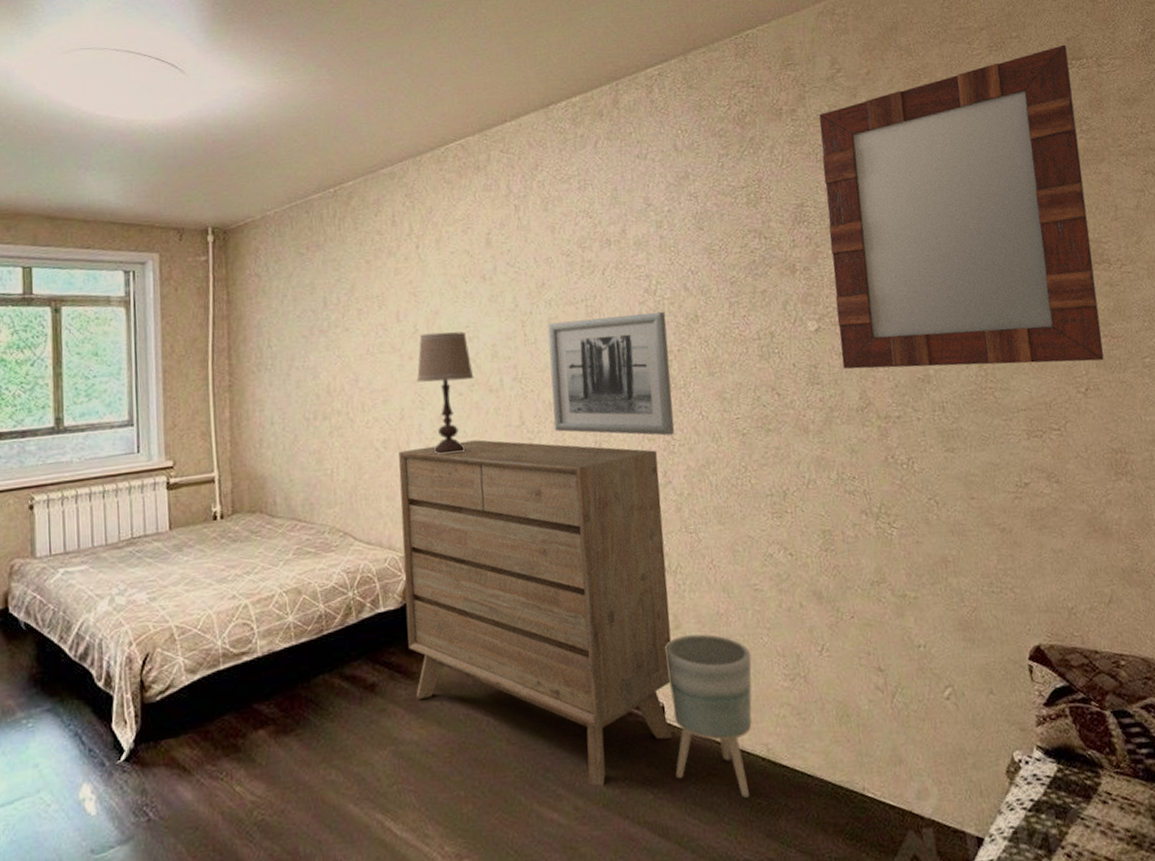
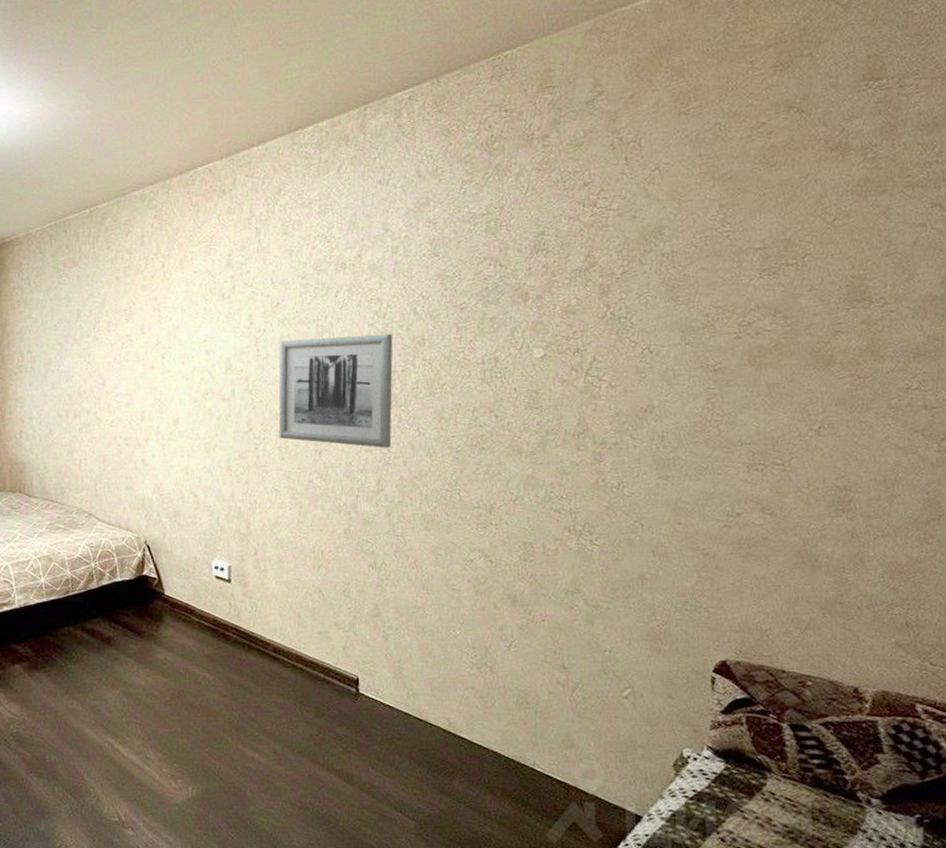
dresser: present [398,439,672,786] -> none [137,442,373,737]
table lamp: present [416,331,474,455] -> none [157,344,209,454]
planter: present [664,634,752,798] -> none [363,622,443,760]
home mirror: present [819,44,1104,370] -> none [564,63,866,400]

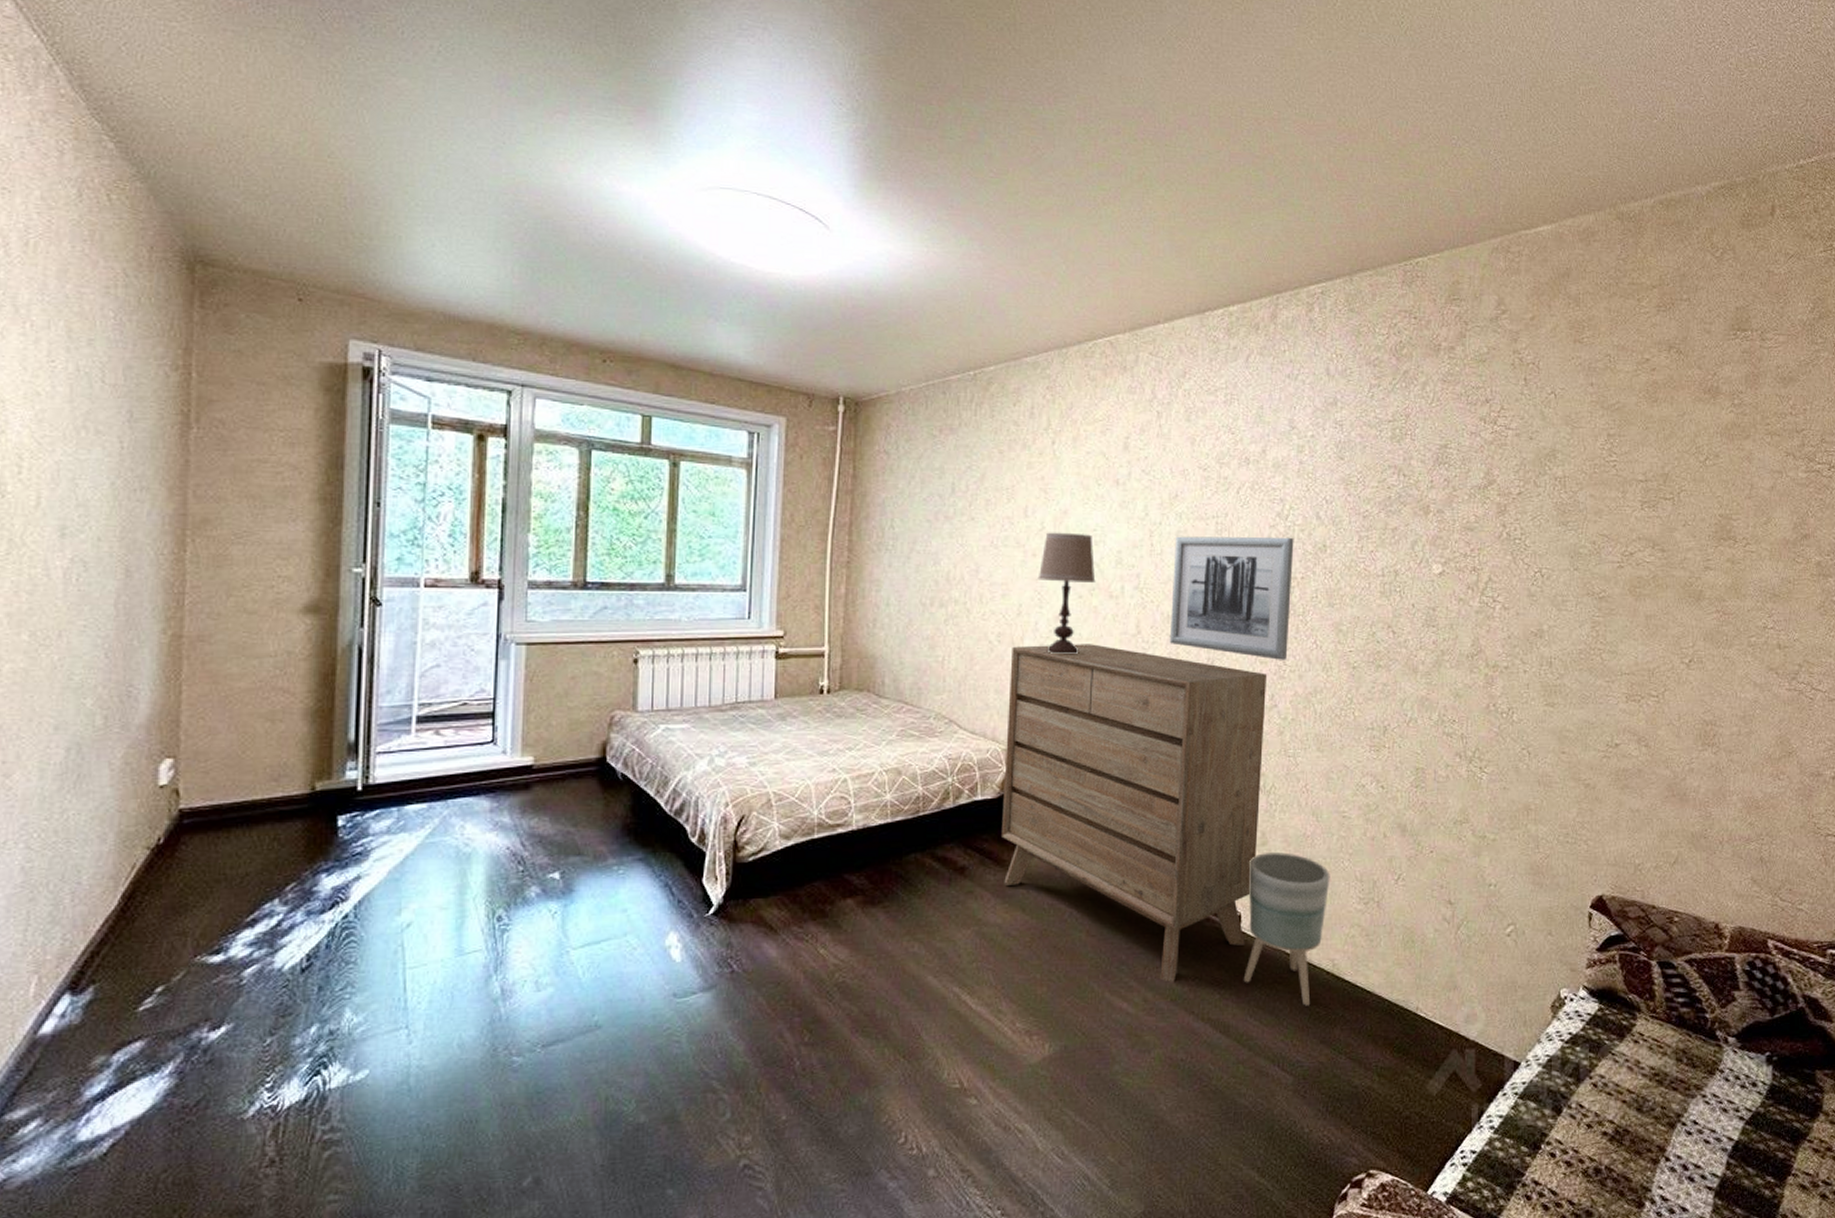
dresser: none [137,442,373,737] -> present [1002,644,1268,982]
table lamp: none [157,344,209,454] -> present [1037,532,1096,655]
planter: none [363,622,443,760] -> present [1243,852,1330,1006]

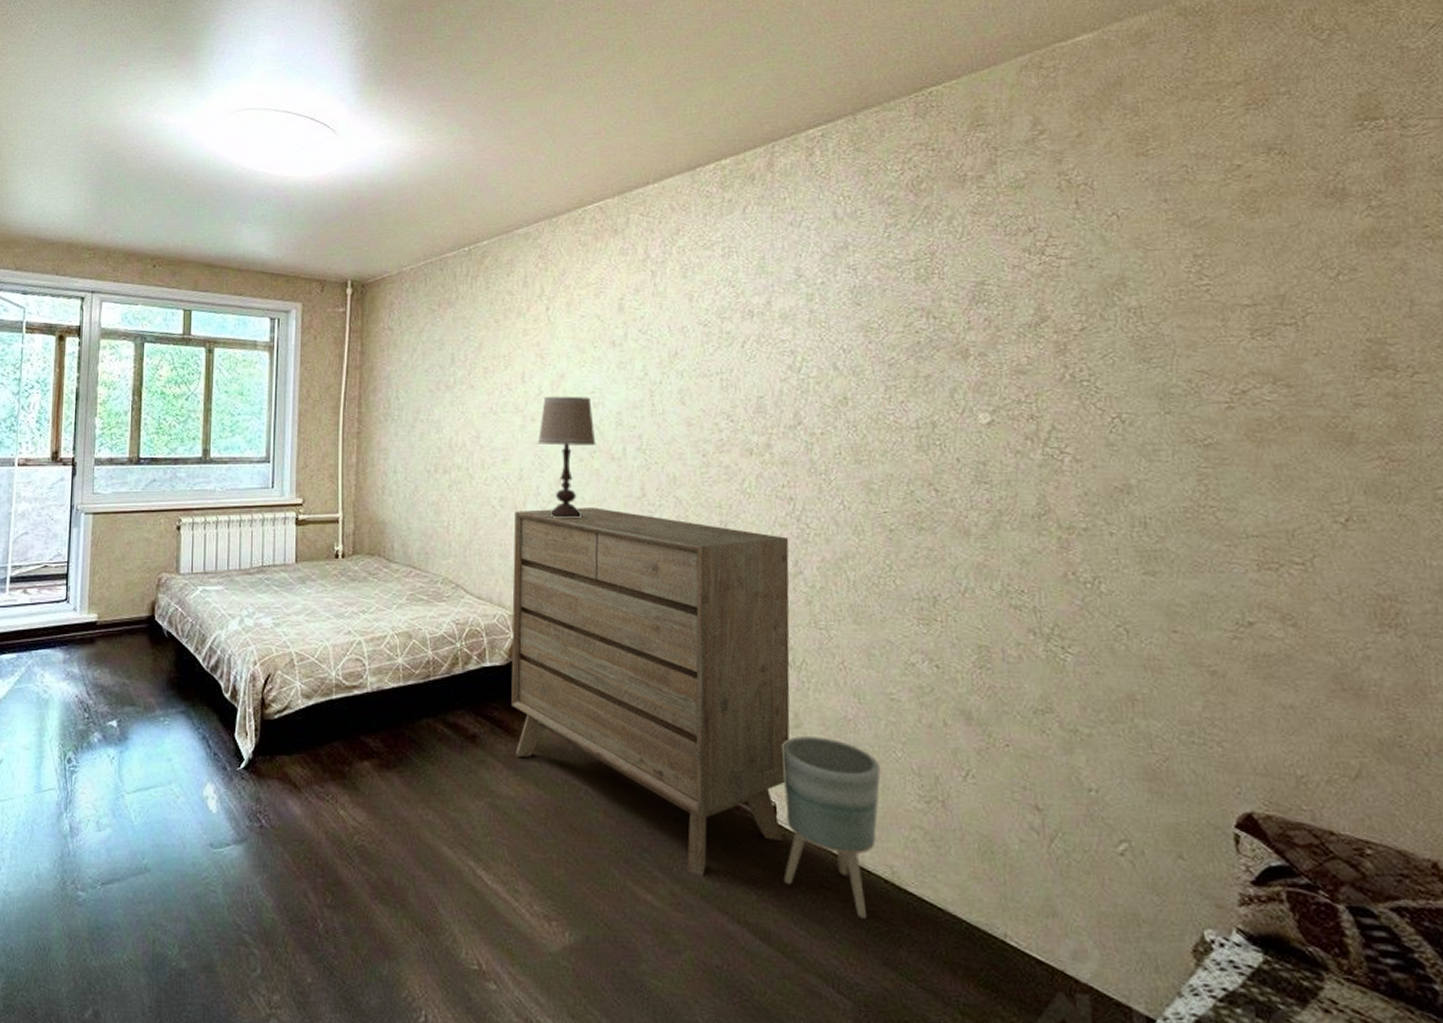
wall art: present [1169,536,1294,660] -> none [677,390,811,523]

